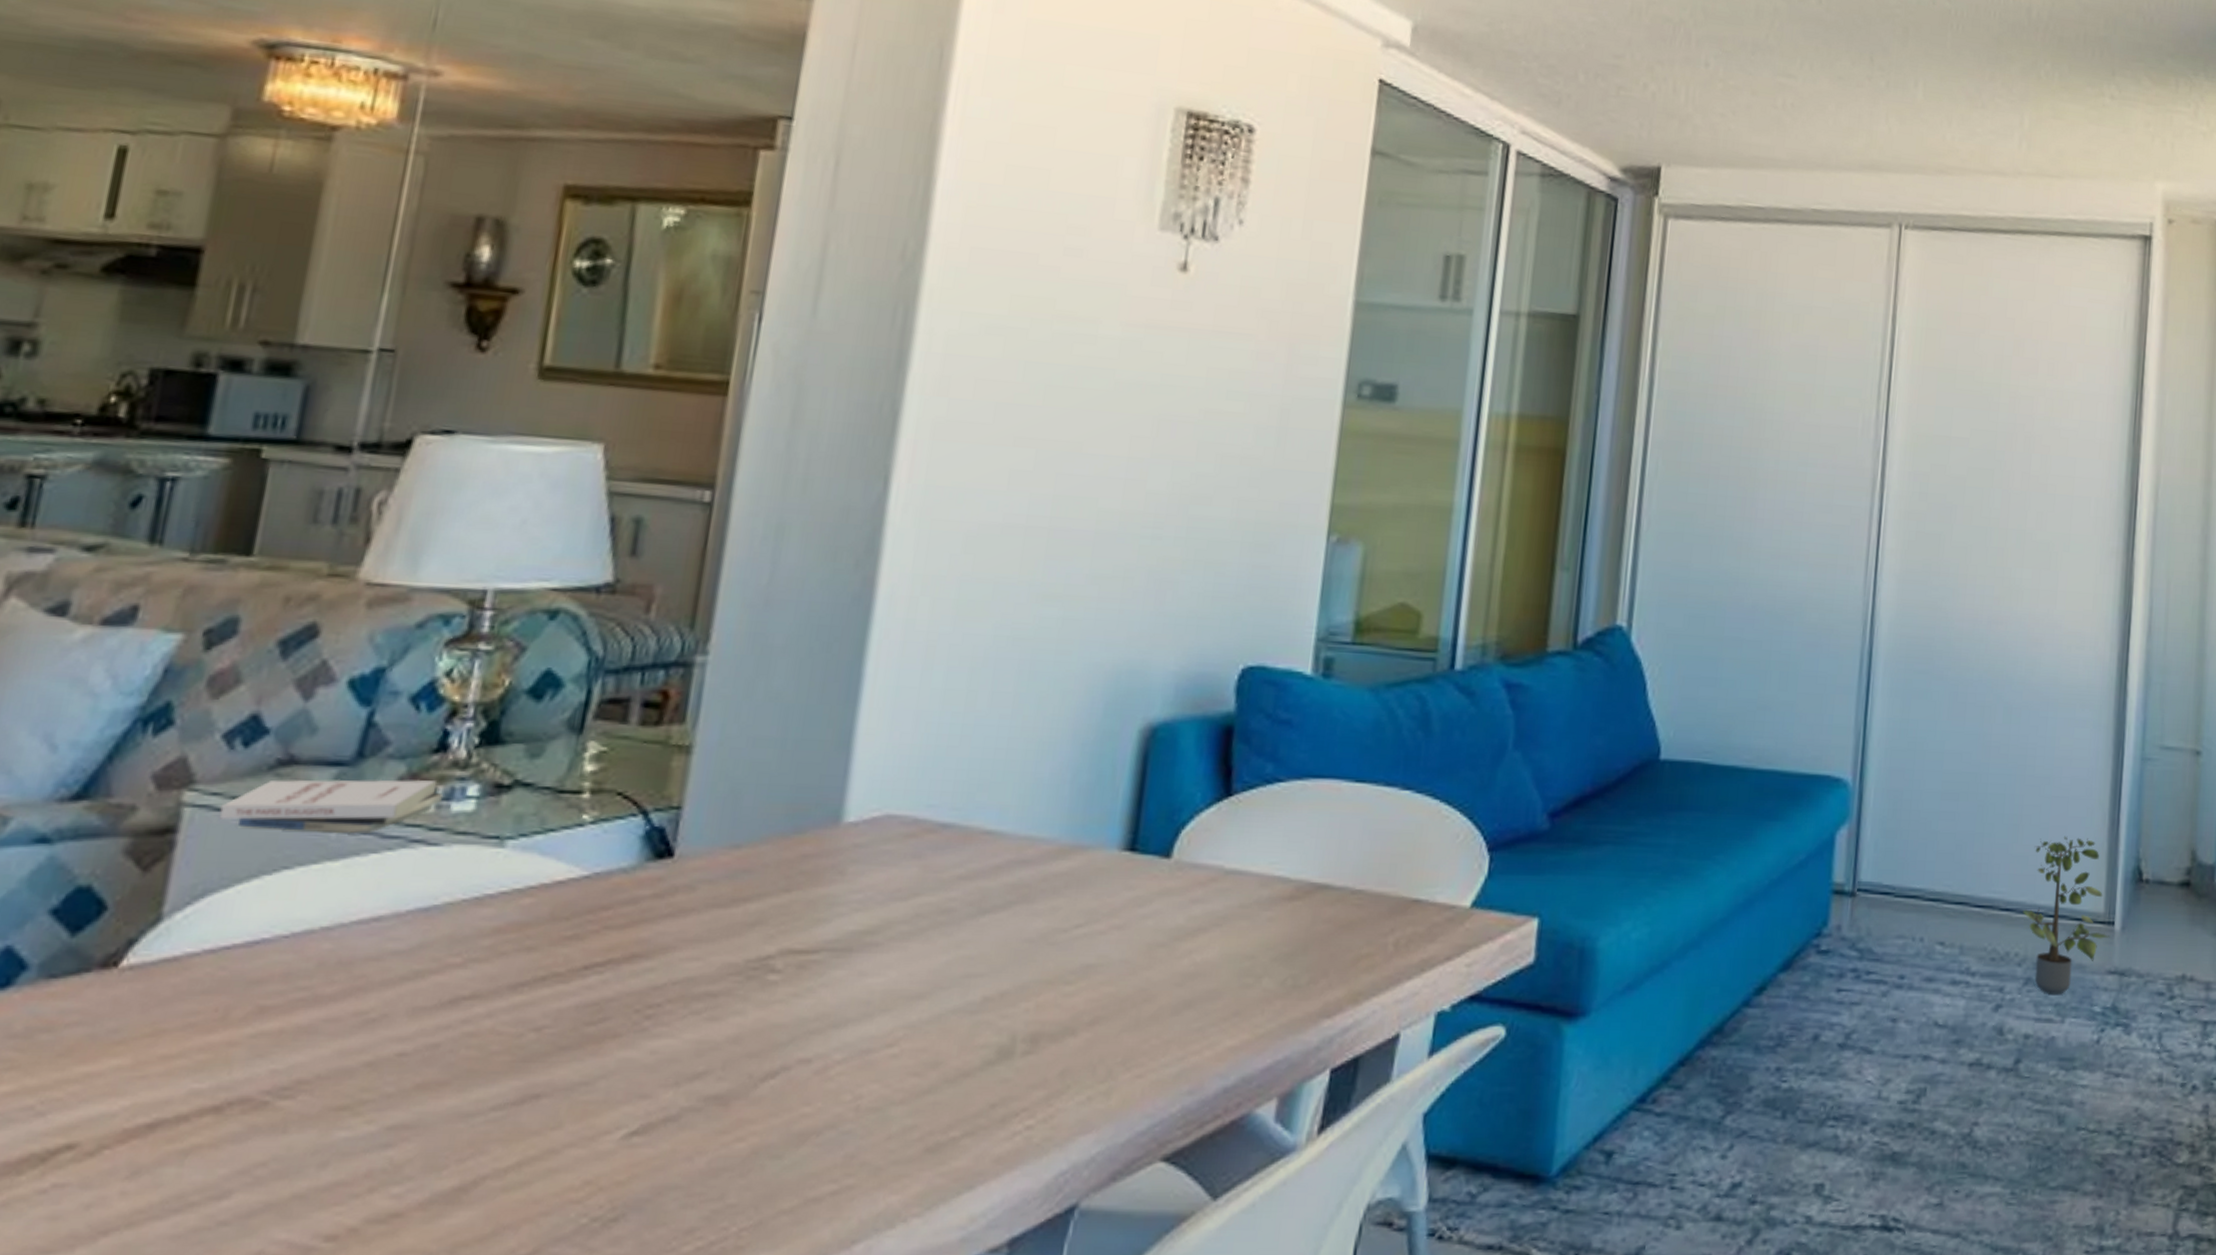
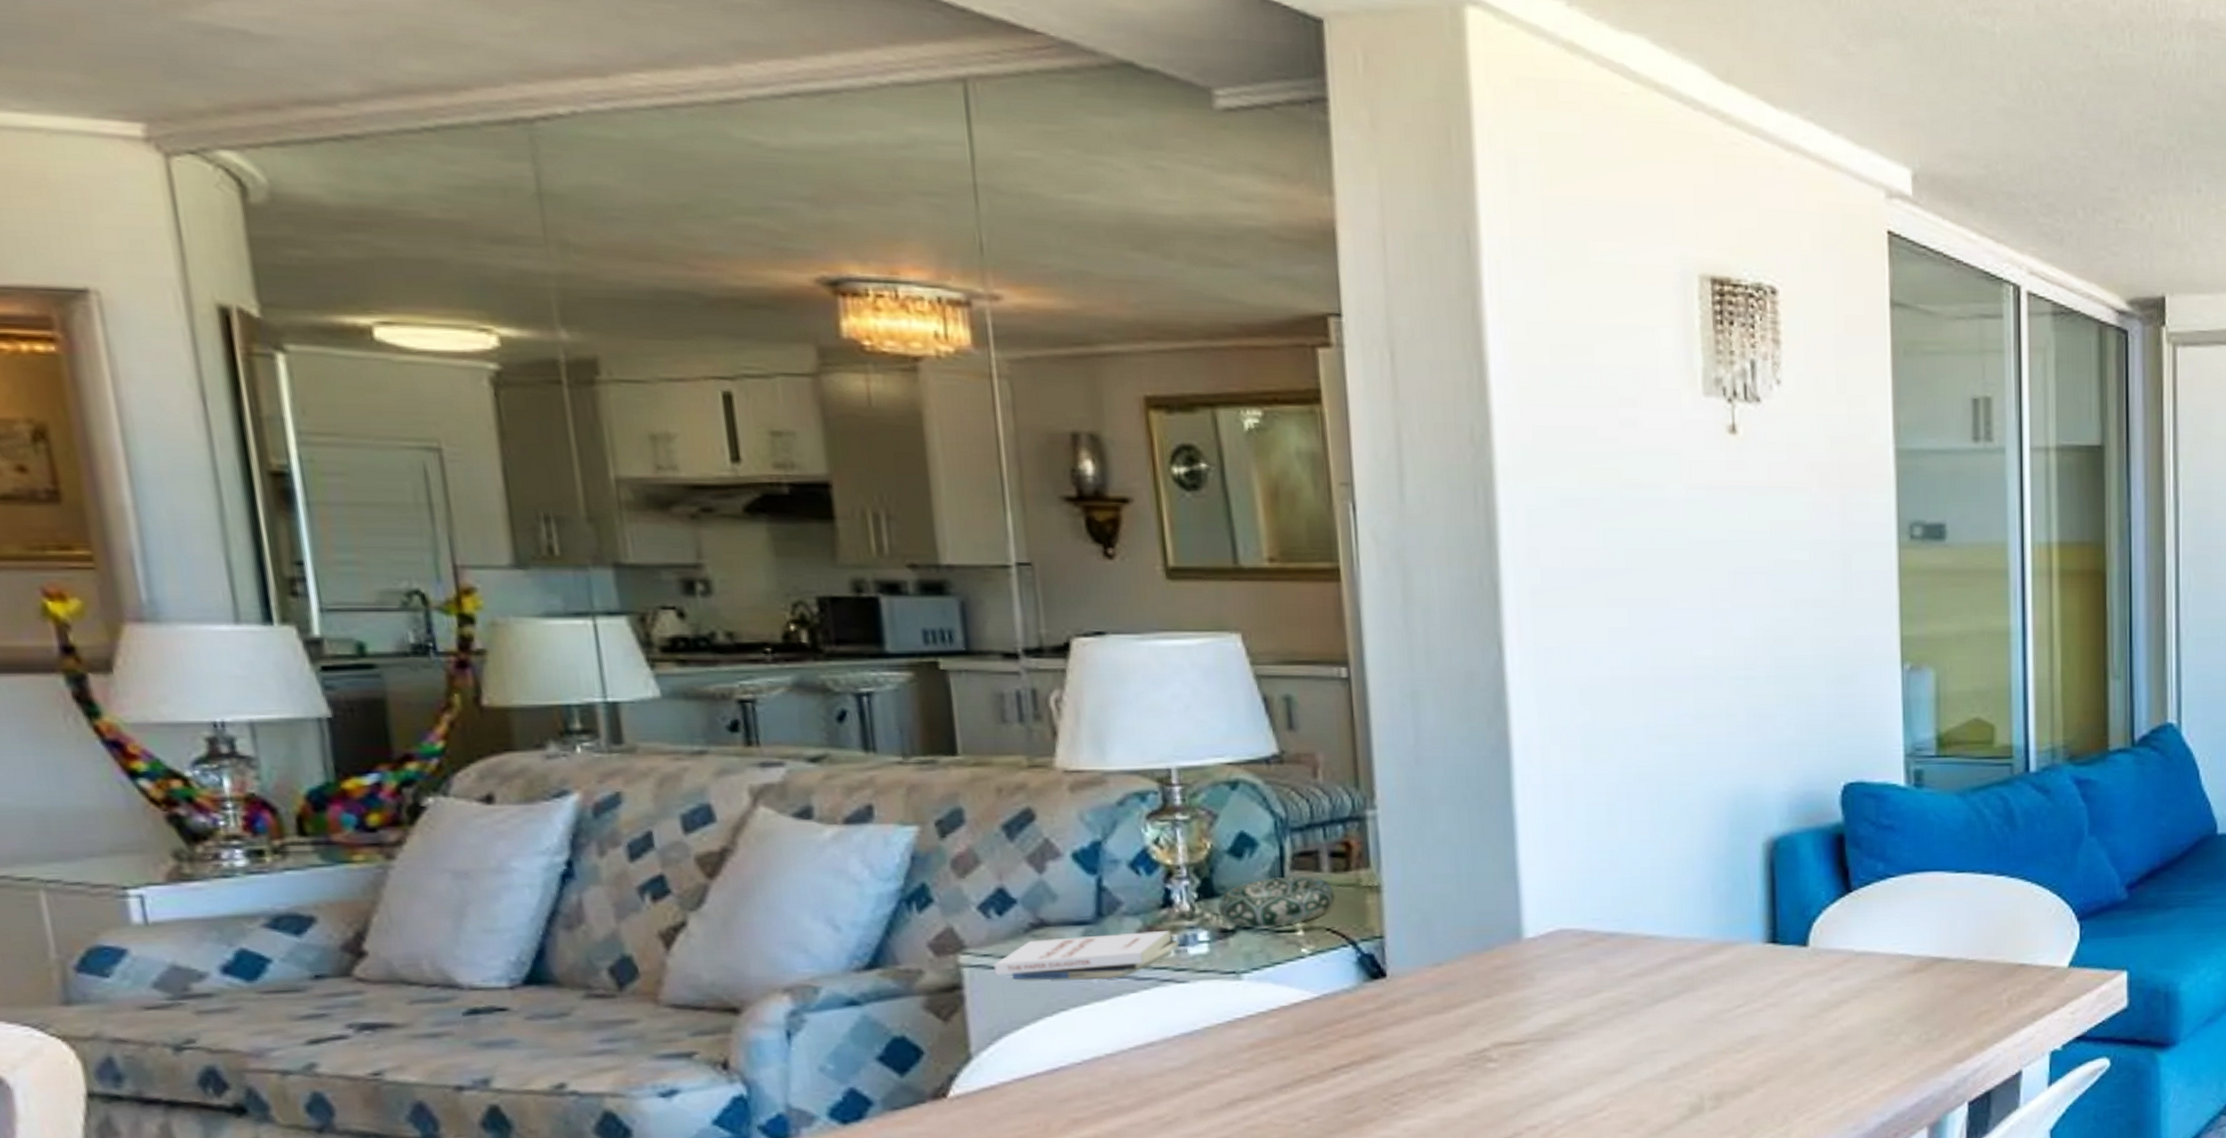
decorative bowl: none [497,726,638,786] -> present [1217,876,1335,928]

